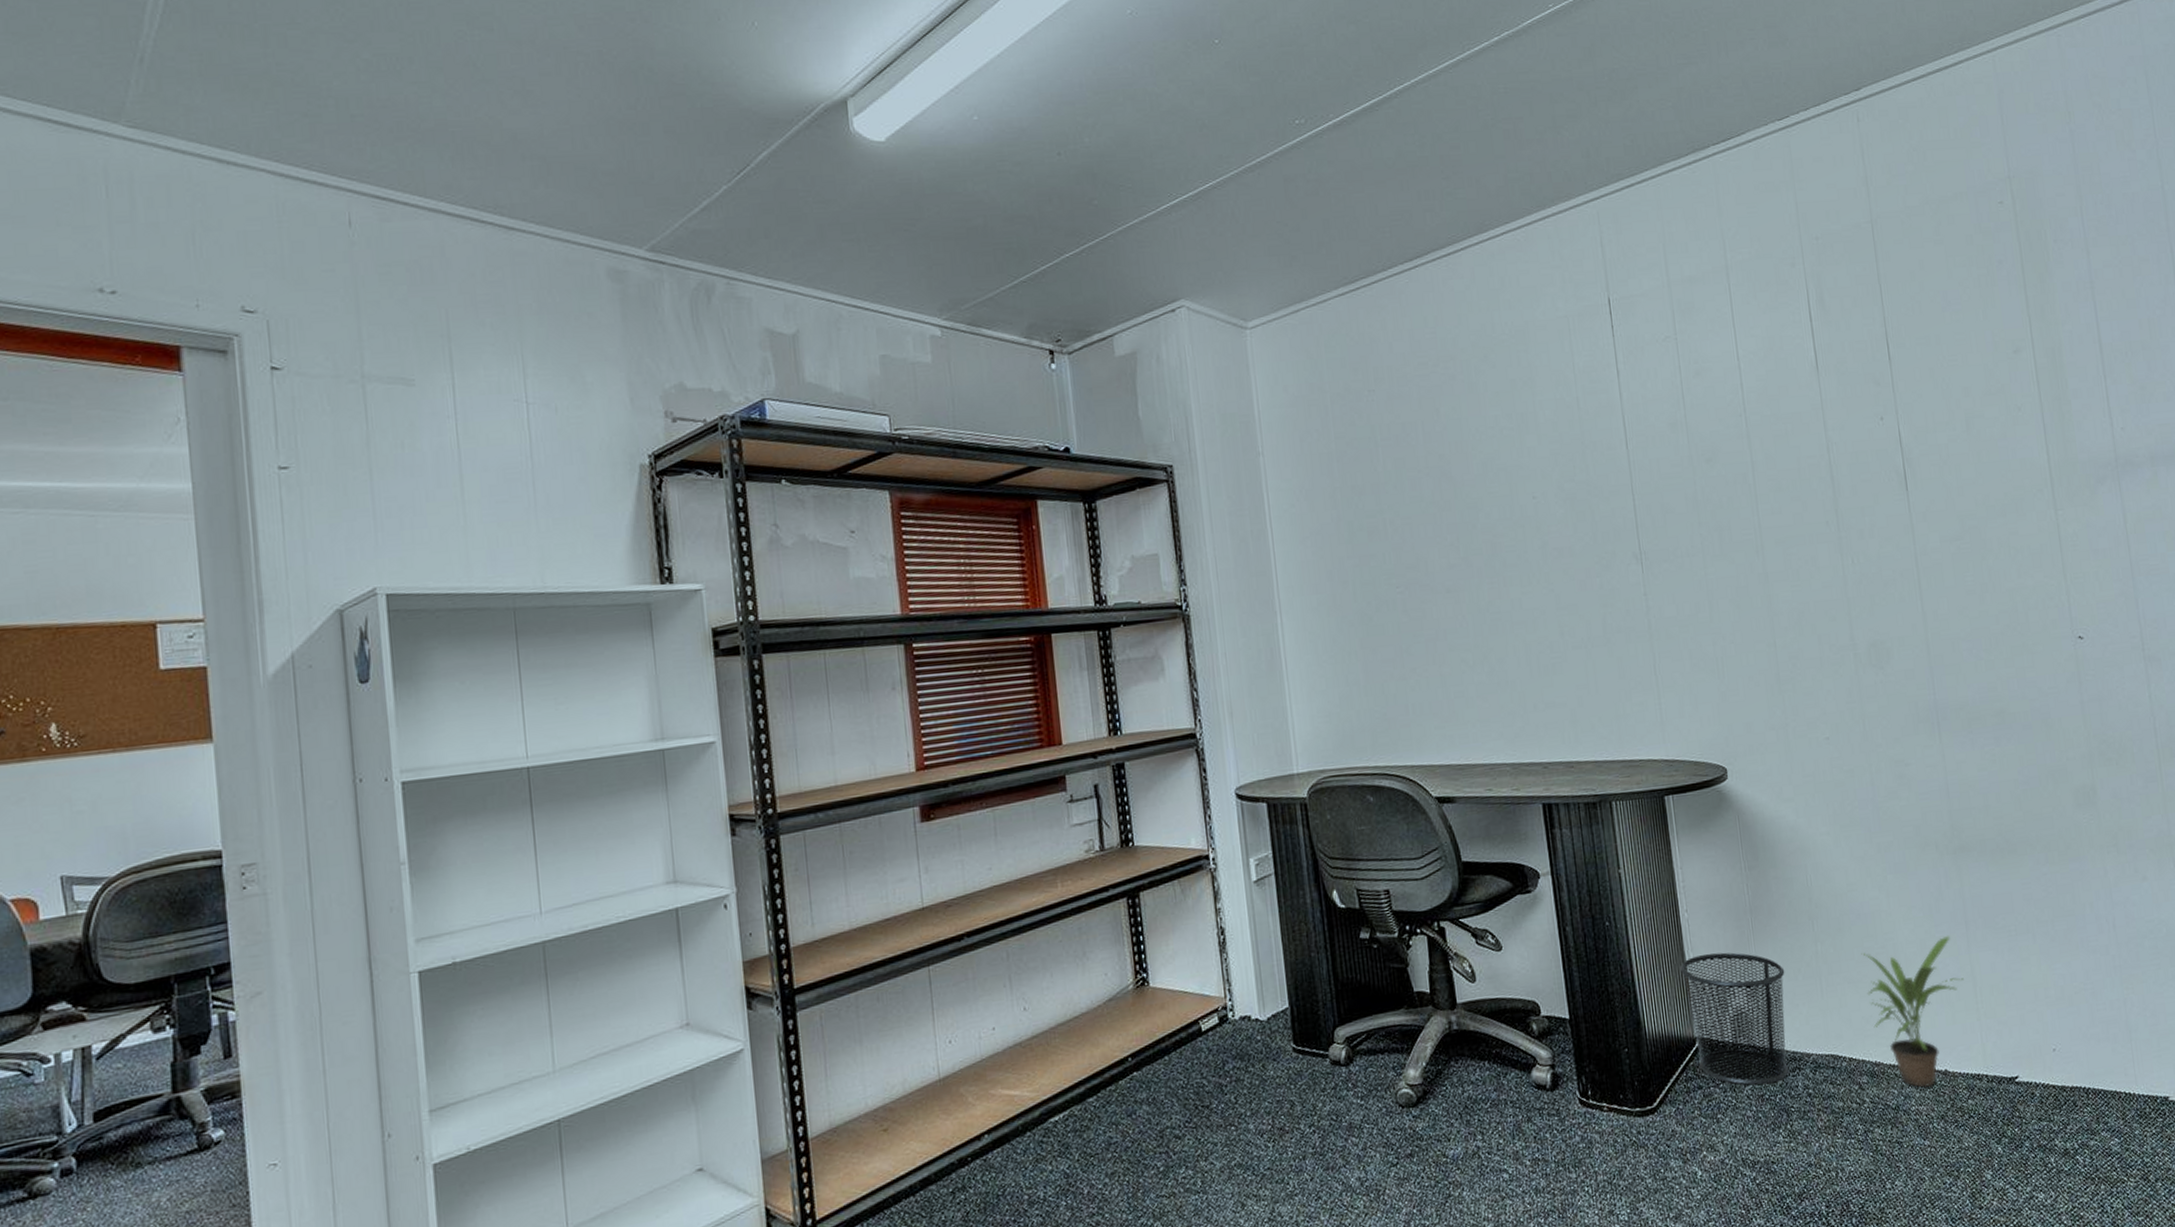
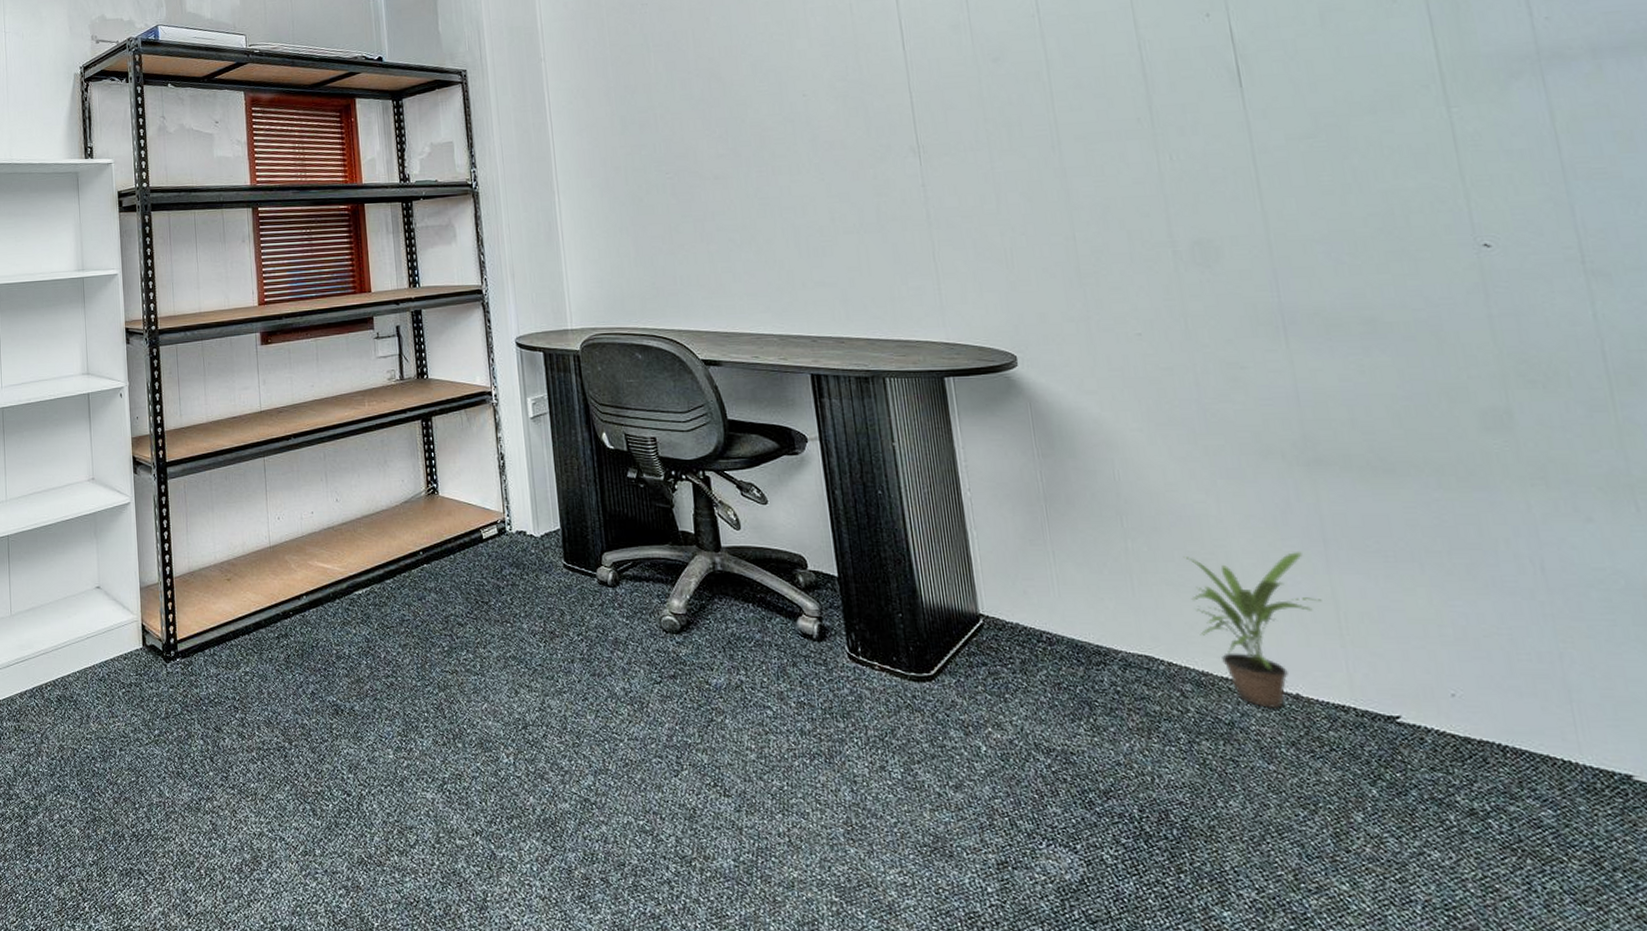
waste bin: present [1679,952,1790,1086] -> none [960,535,1093,674]

